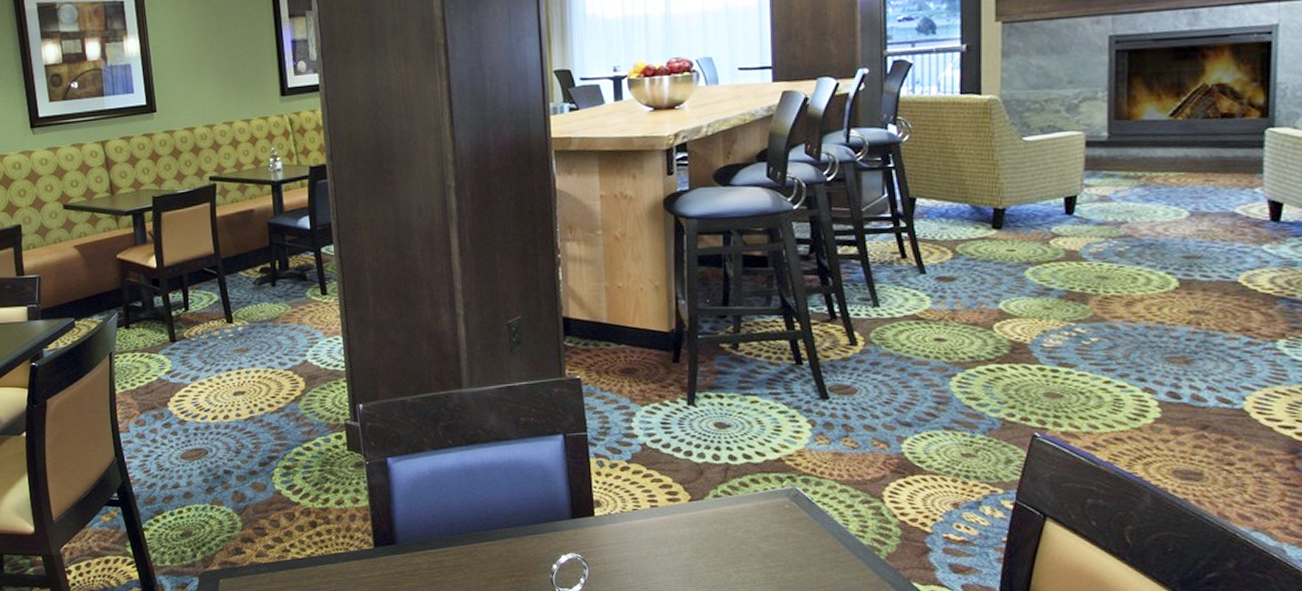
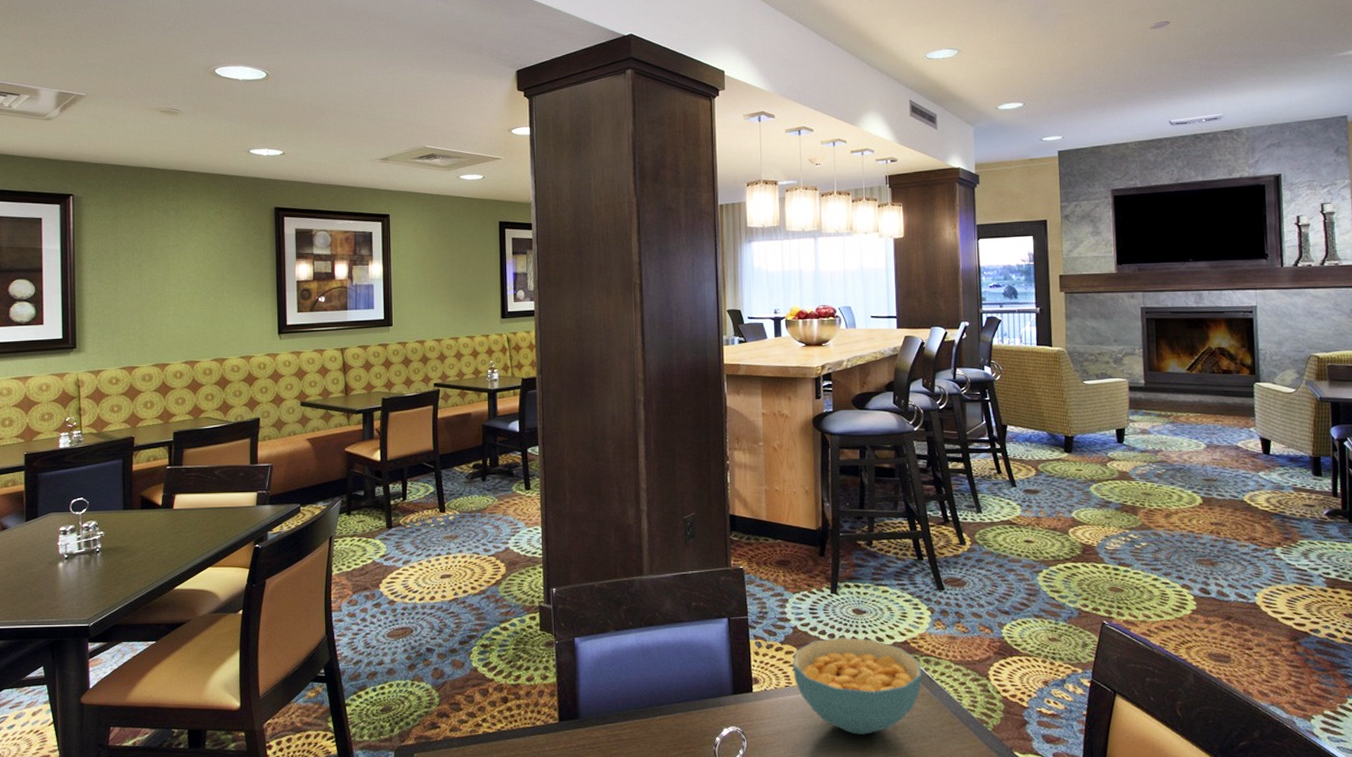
cereal bowl: none [641,454,800,563] -> present [793,637,922,735]

